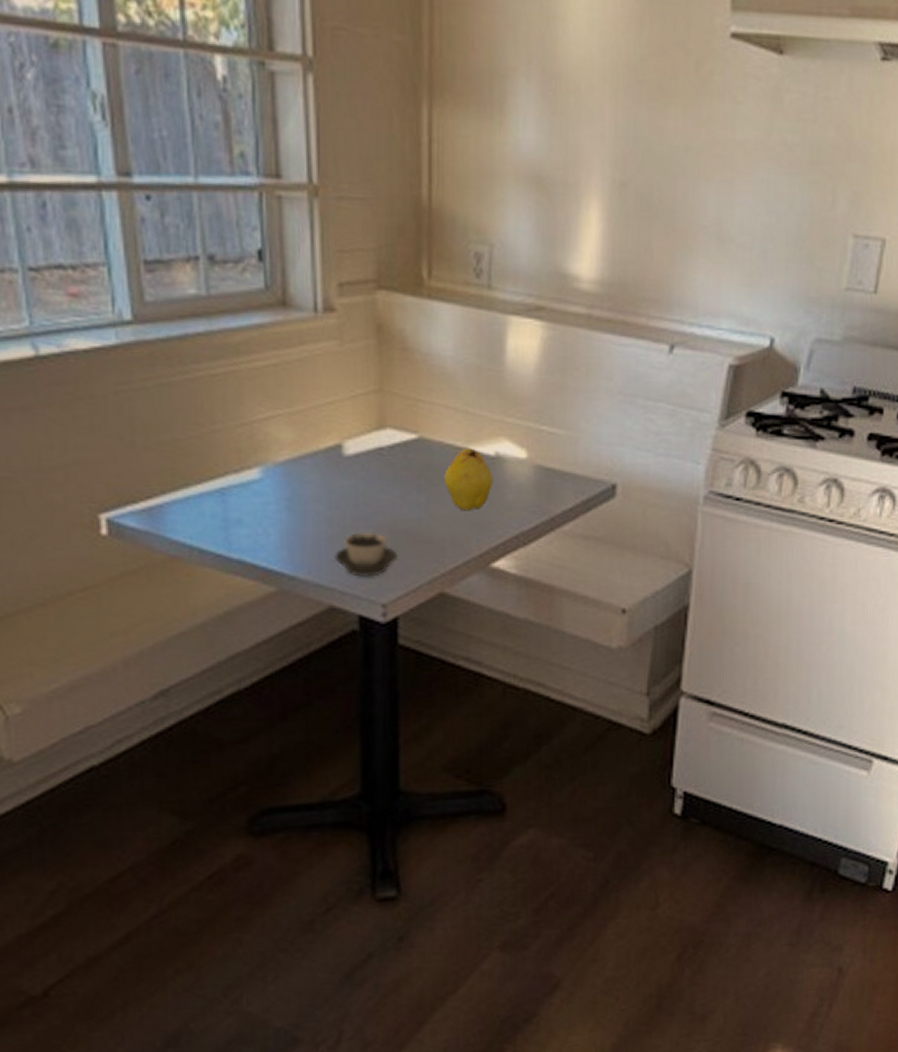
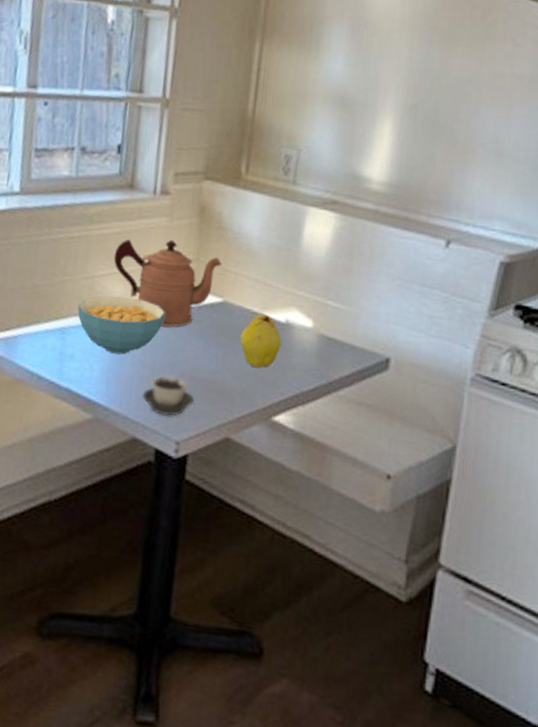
cereal bowl: none [236,443,350,513] -> present [77,296,166,355]
coffeepot: none [274,368,413,475] -> present [113,239,222,327]

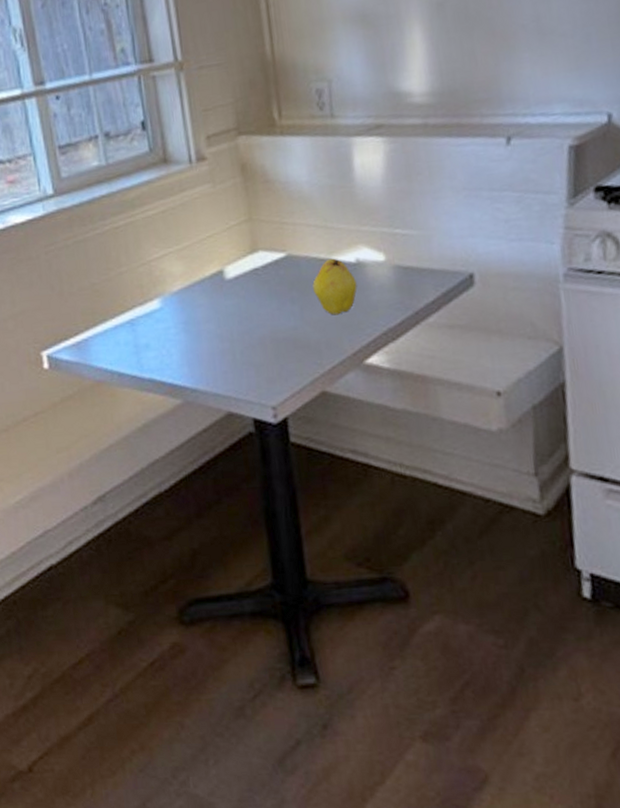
cereal bowl: present [77,296,166,355] -> none [140,273,231,334]
coffeepot: present [113,239,222,327] -> none [164,205,277,296]
cup: present [142,376,195,416] -> none [227,342,281,384]

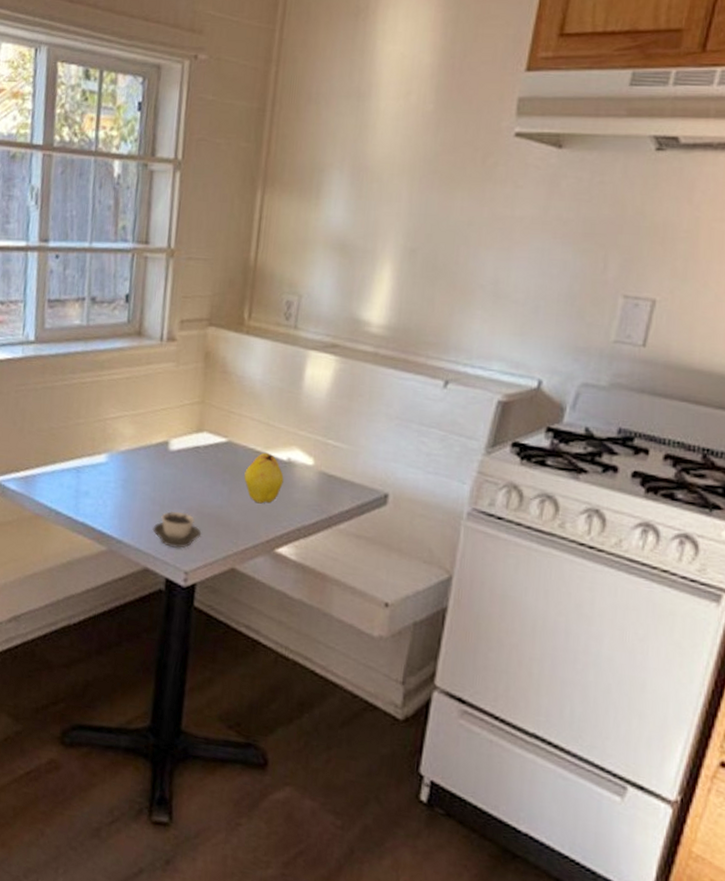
cup: none [227,342,281,384] -> present [152,511,202,548]

